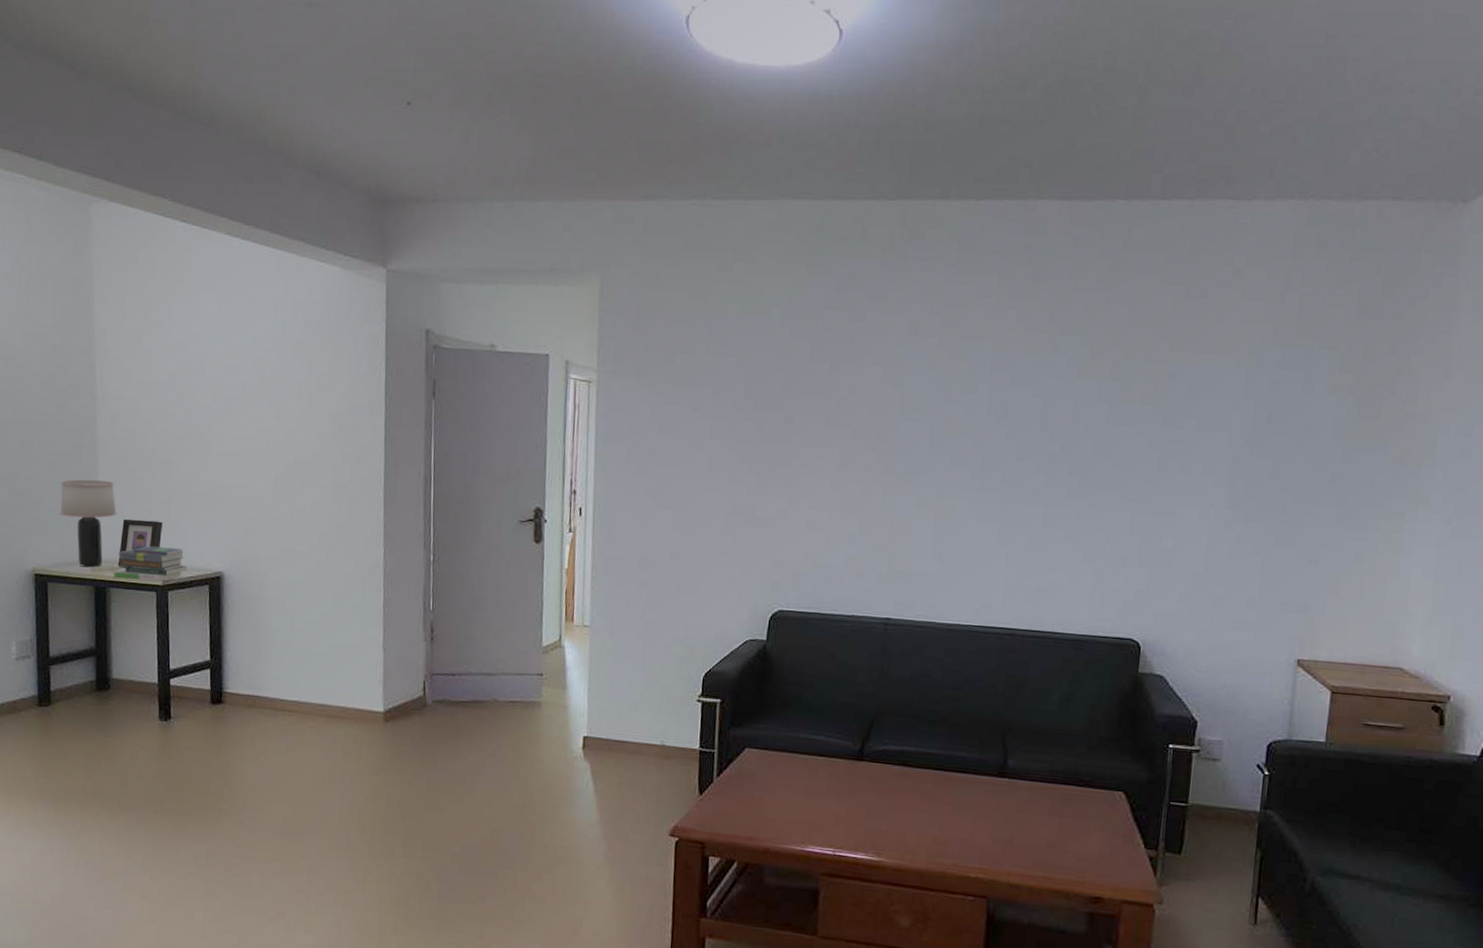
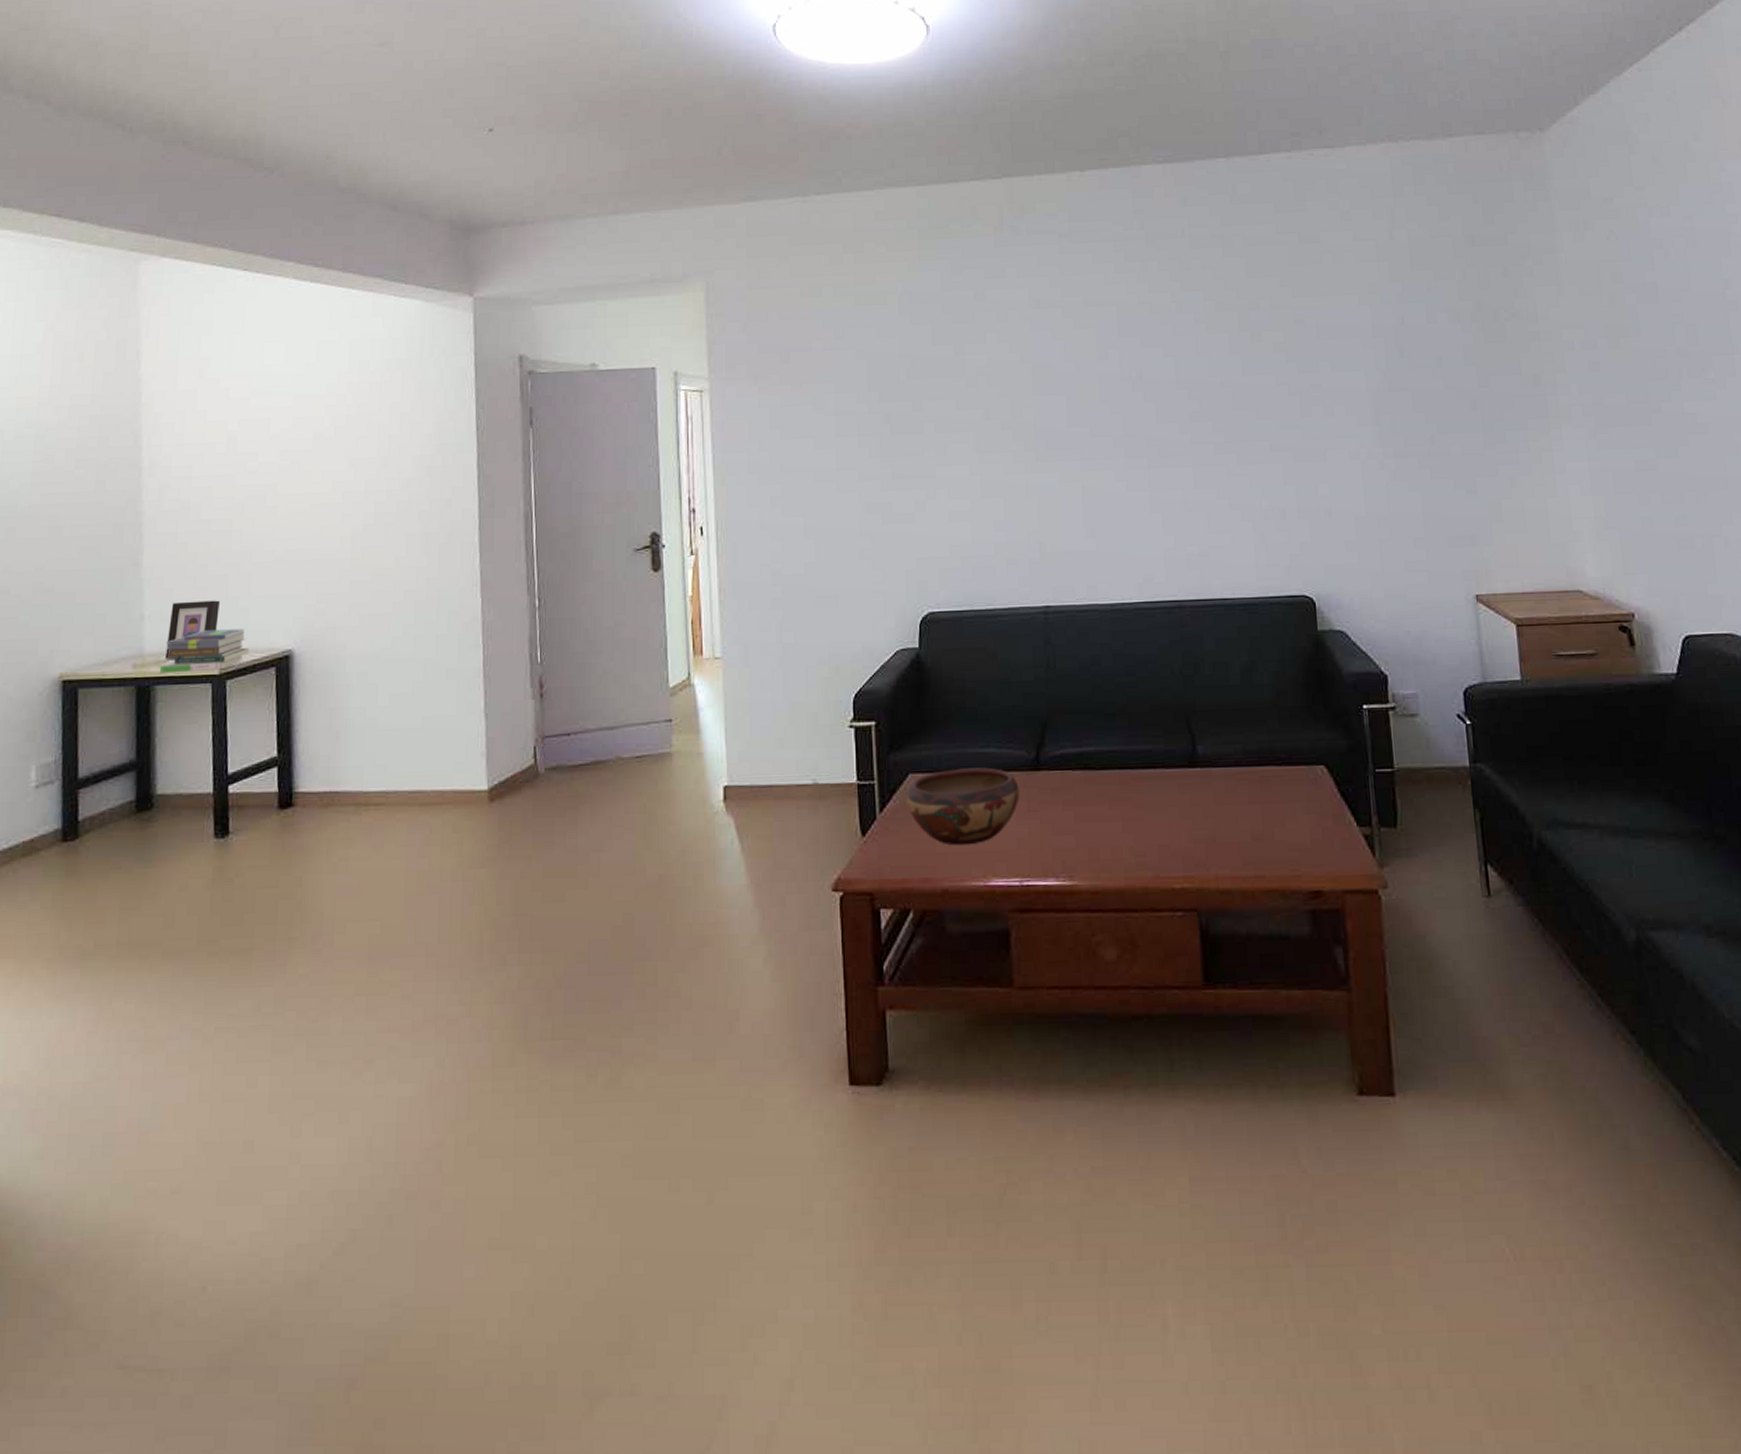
table lamp: present [60,479,117,568] -> none [95,561,165,665]
decorative bowl: none [741,749,842,815] -> present [907,767,1020,846]

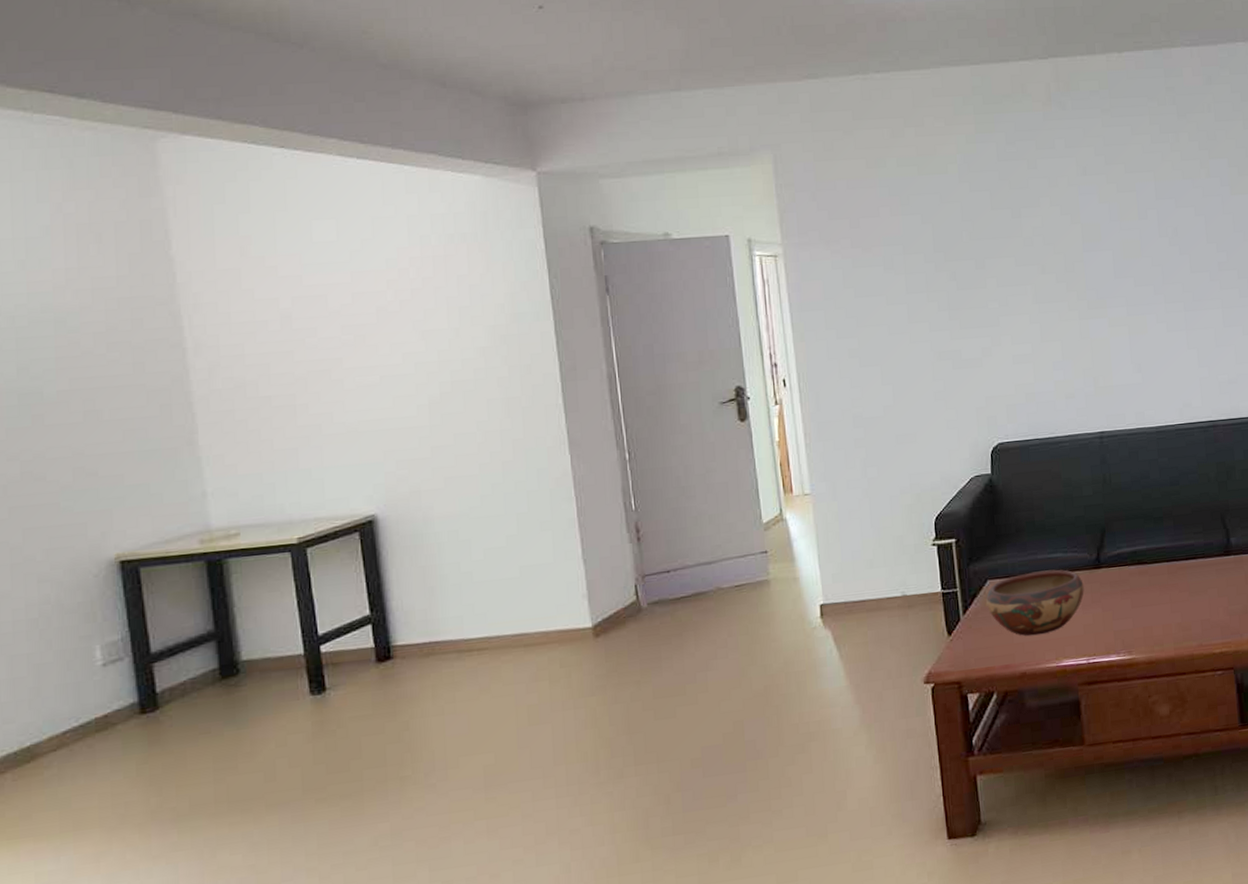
books: present [159,629,250,674] -> none [230,498,329,547]
picture frame: present [165,600,220,659] -> none [235,473,291,533]

